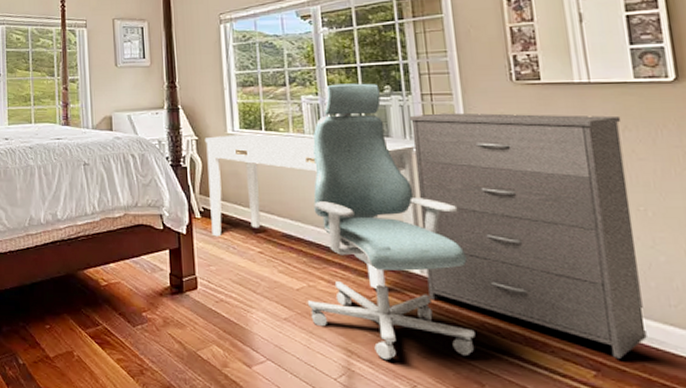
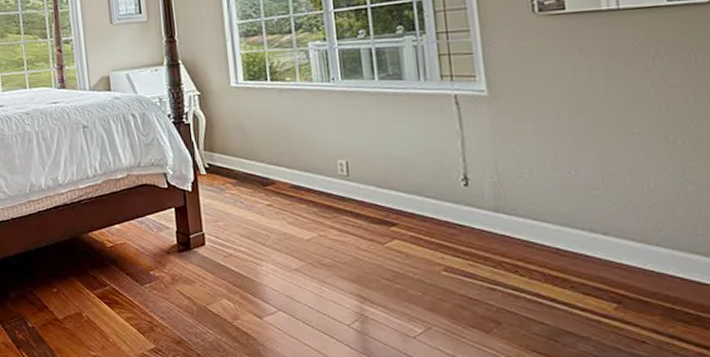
desk: present [204,133,425,289] -> none [207,85,440,235]
office chair: present [307,83,475,361] -> none [318,25,492,305]
dresser: present [409,112,647,359] -> none [423,42,672,290]

